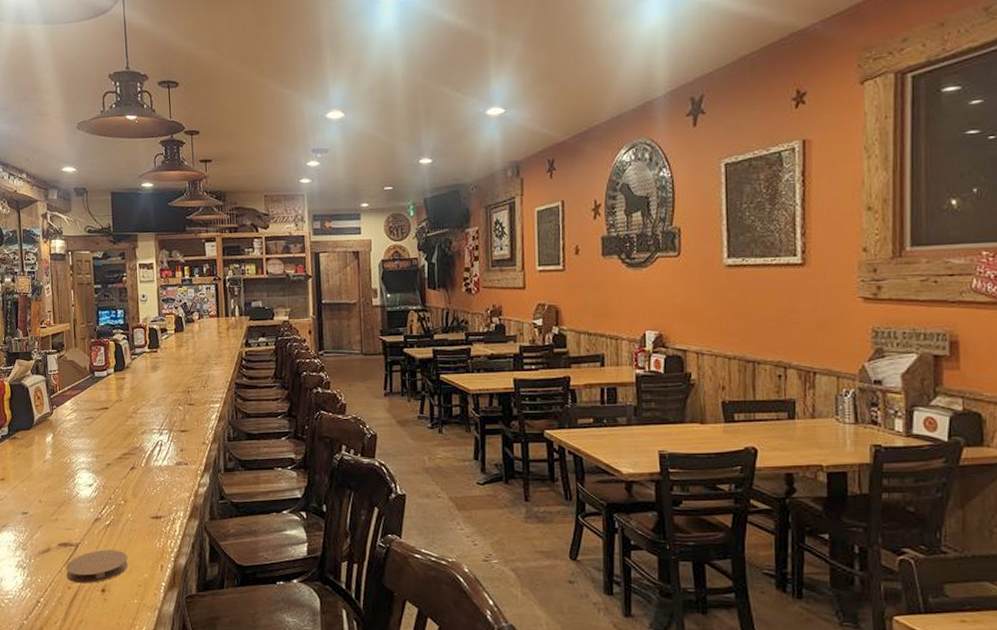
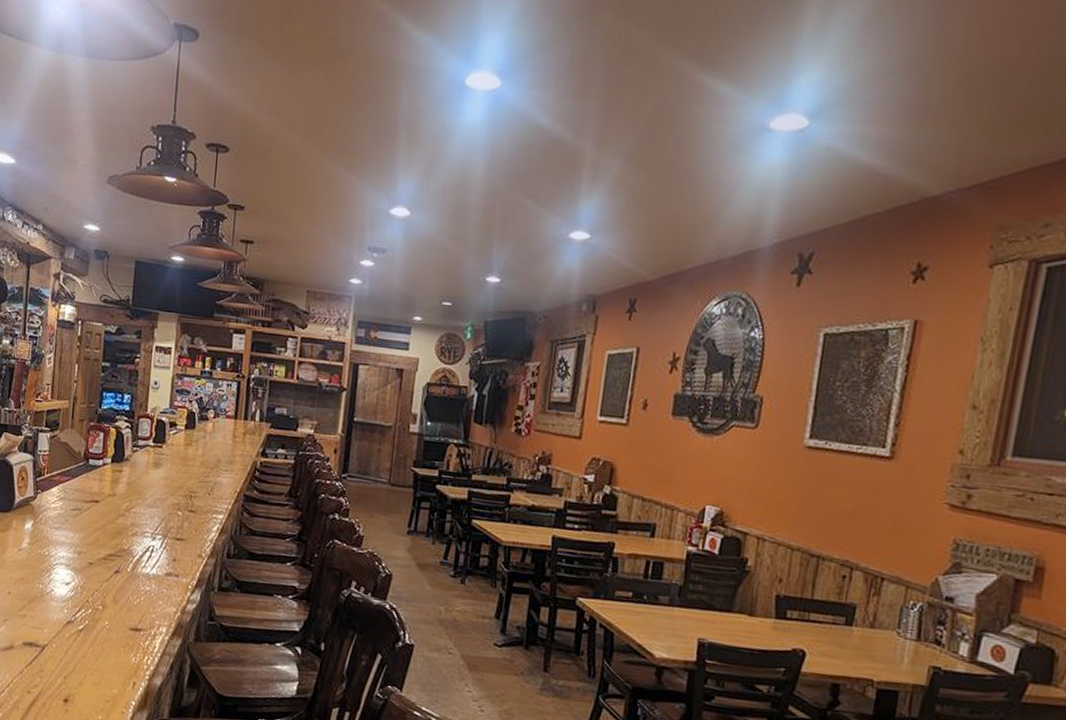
coaster: present [65,549,128,584] -> none [27,656,98,691]

